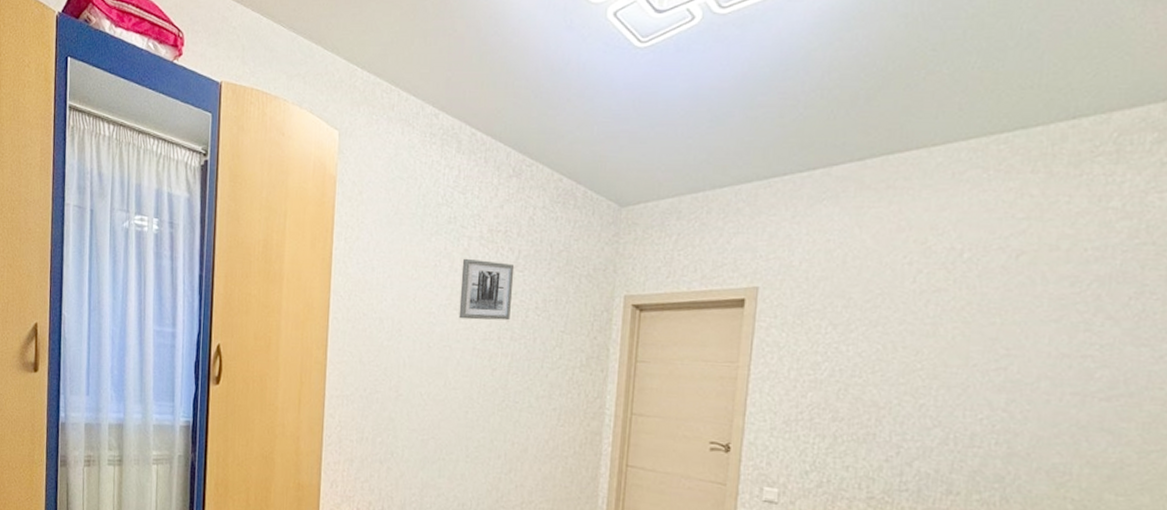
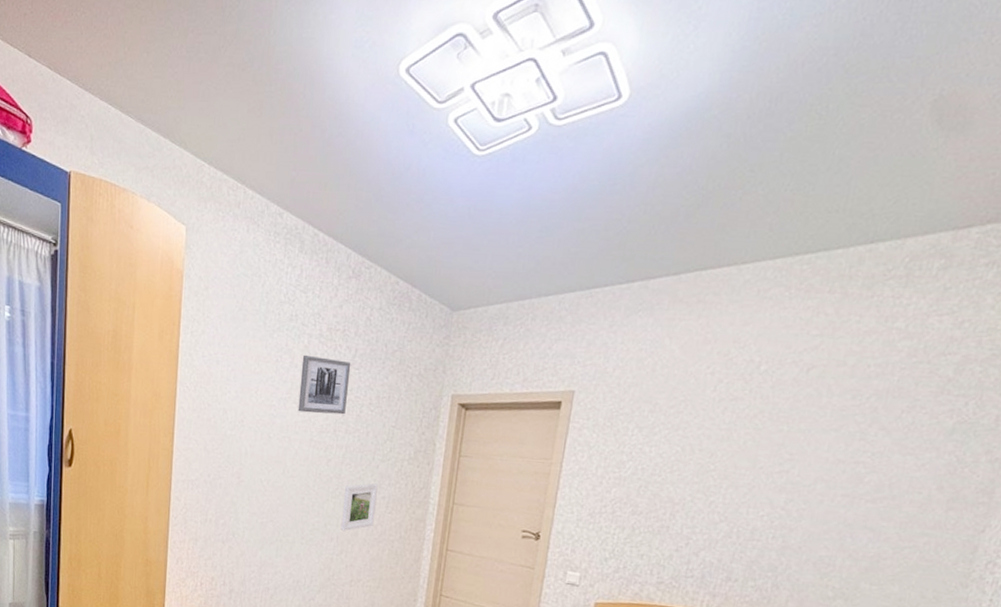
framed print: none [508,393,548,448] -> present [340,483,378,532]

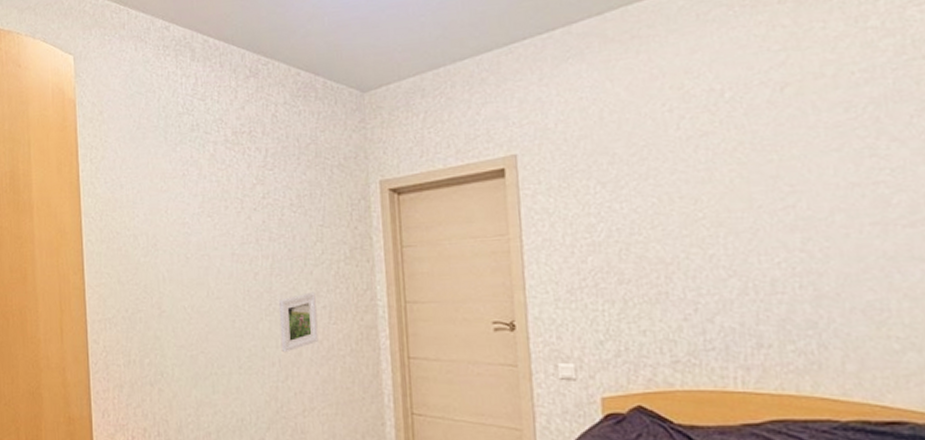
wall art: present [298,354,351,415] -> none [210,163,266,226]

